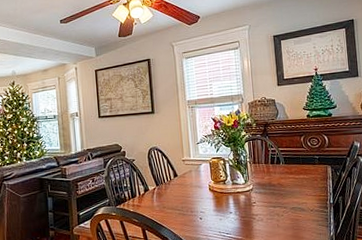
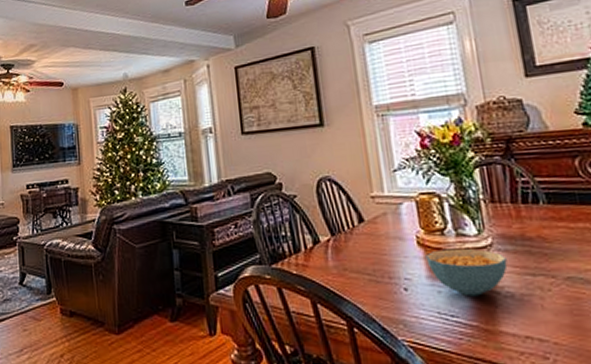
cereal bowl: none [214,192,260,221] -> present [425,248,508,297]

